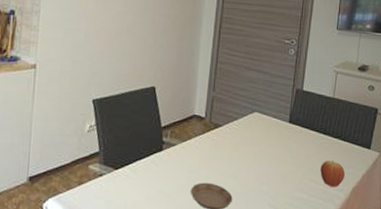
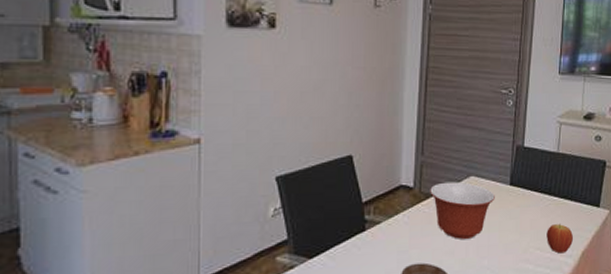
mixing bowl: none [219,115,275,166] -> present [430,181,495,239]

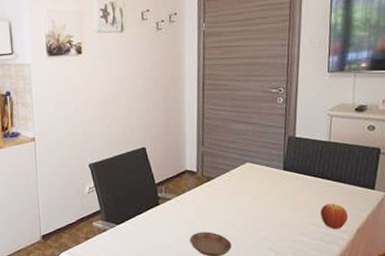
mixing bowl: present [430,181,495,239] -> none [211,167,270,214]

